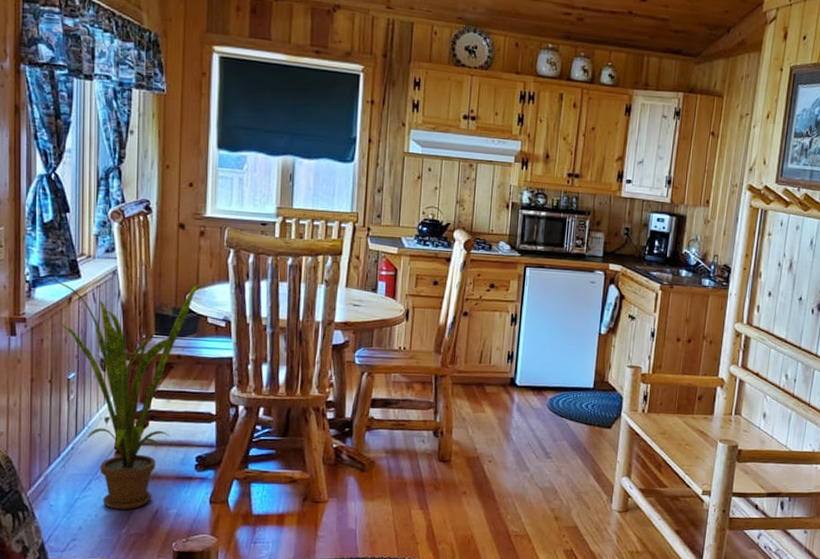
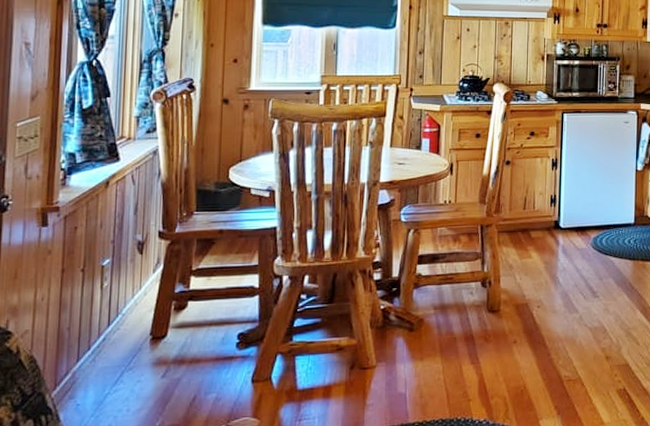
house plant: present [46,278,201,510] -> none [83,154,244,401]

